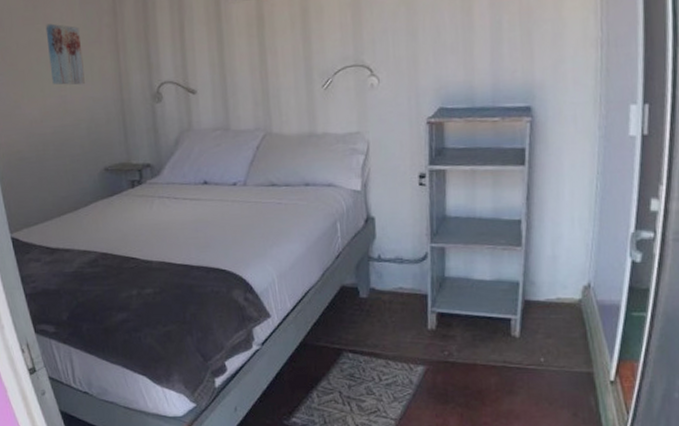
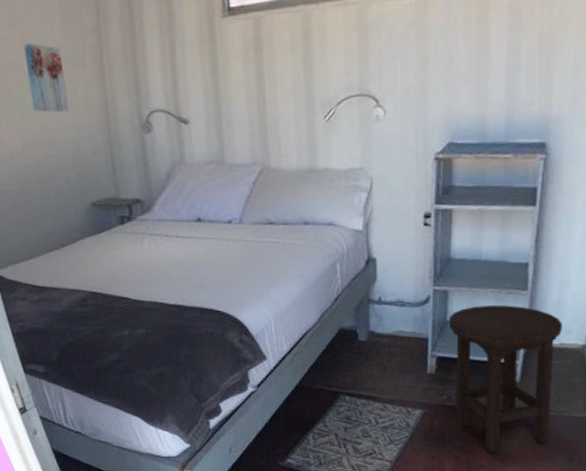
stool: none [446,261,558,410] -> present [448,305,562,453]

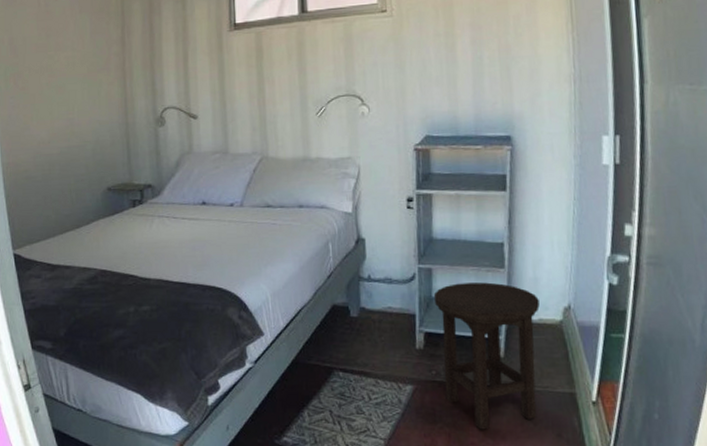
wall art: present [23,43,69,113] -> none [57,51,92,109]

